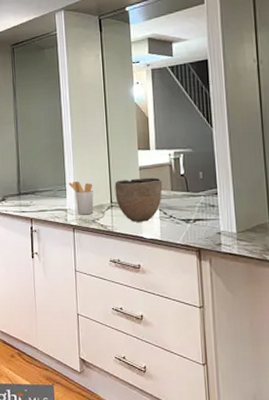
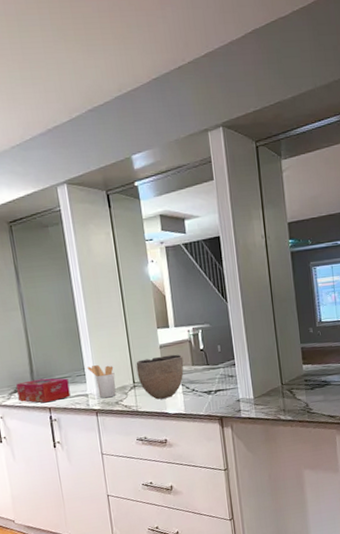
tissue box: none [5,190,51,213] -> present [16,378,71,403]

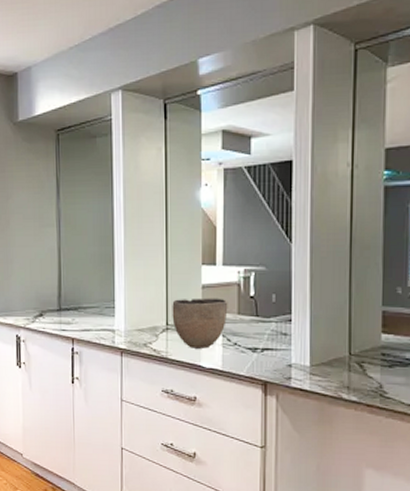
tissue box: present [16,378,71,403] -> none [42,305,96,332]
utensil holder: present [87,365,116,399] -> none [117,299,147,338]

